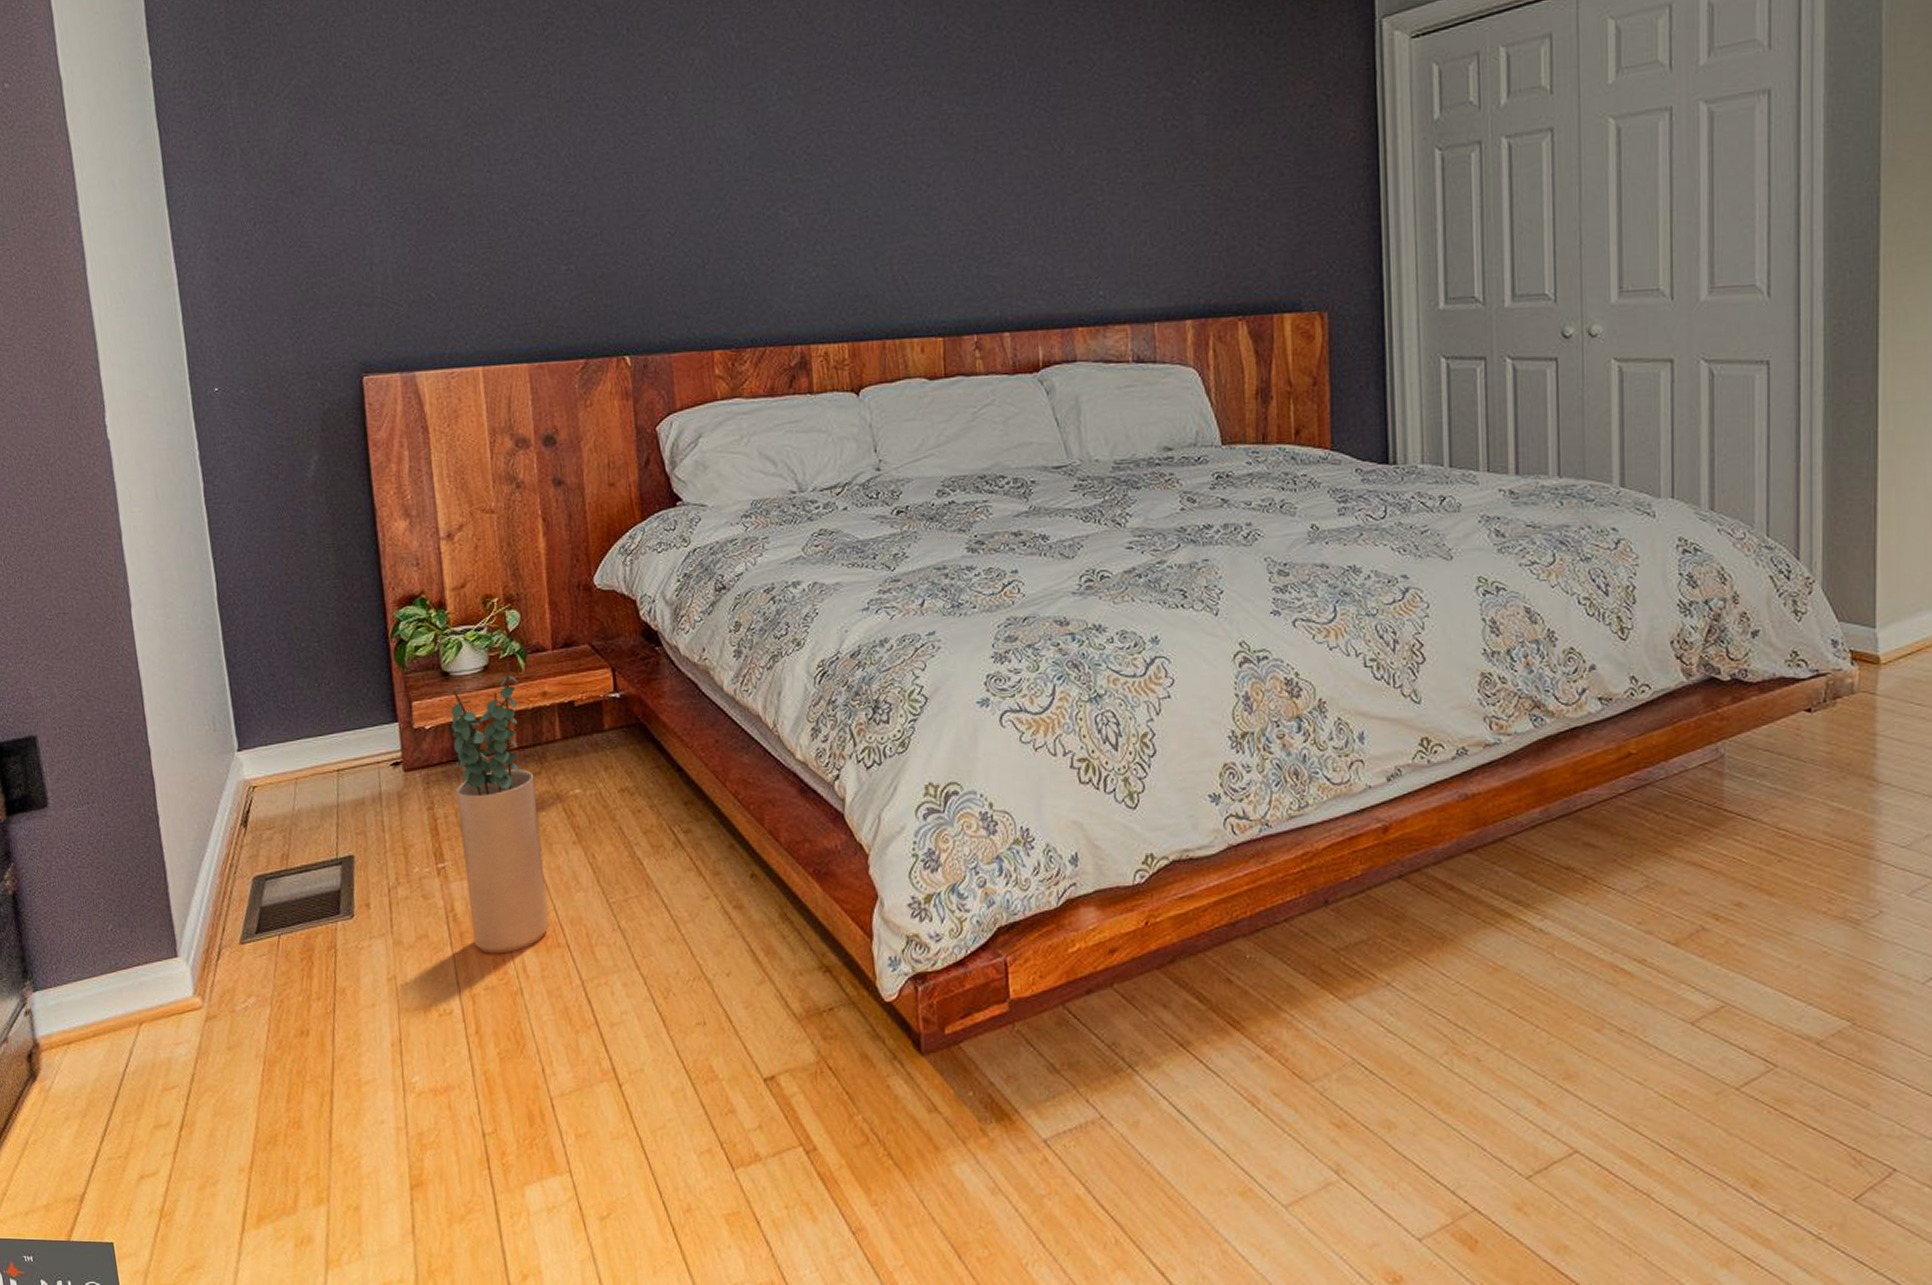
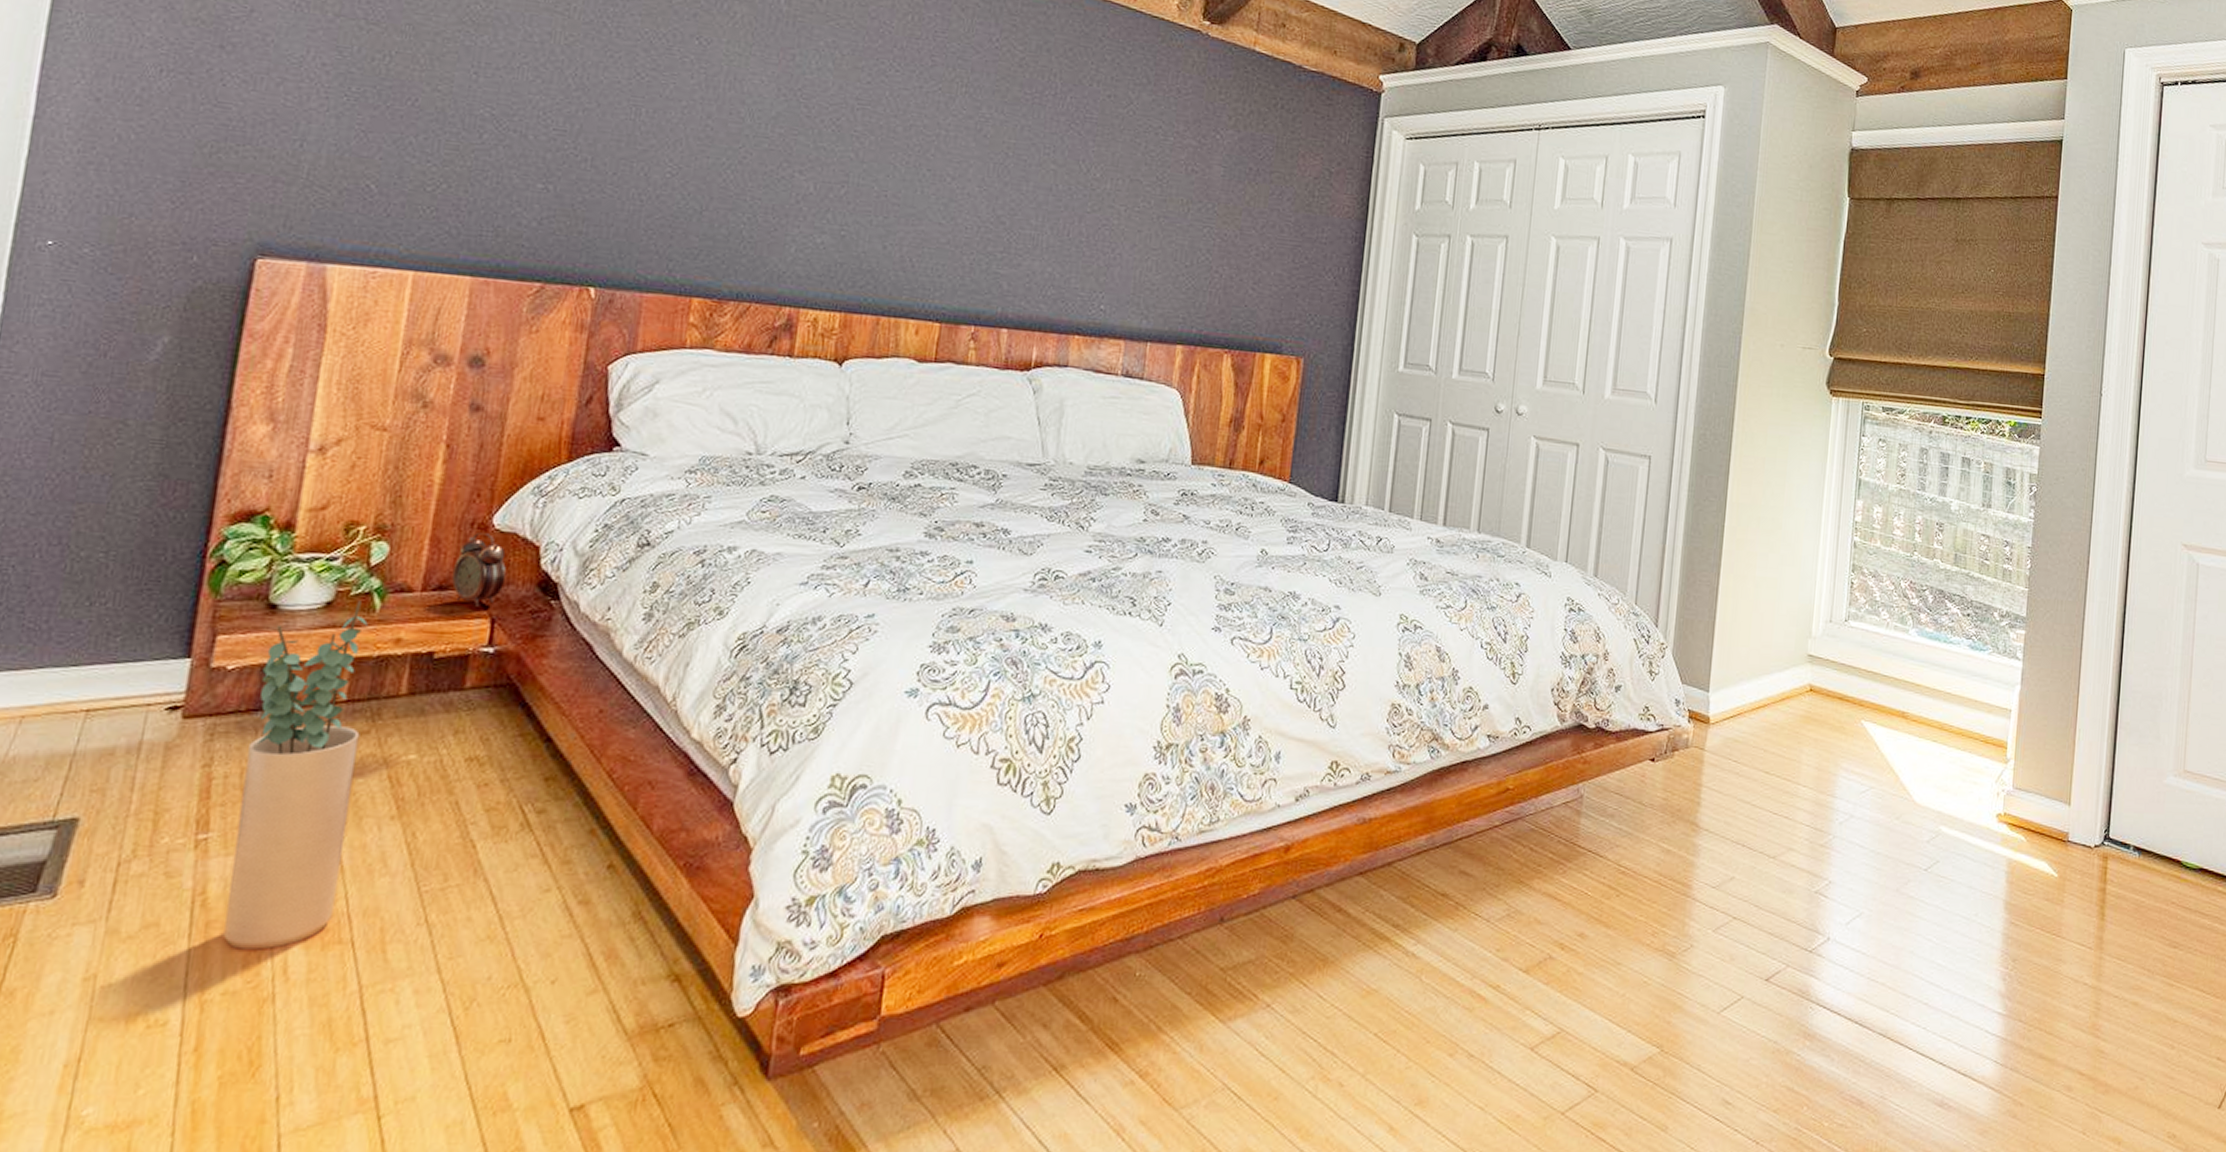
alarm clock: none [572,592,616,658] -> present [451,531,506,607]

